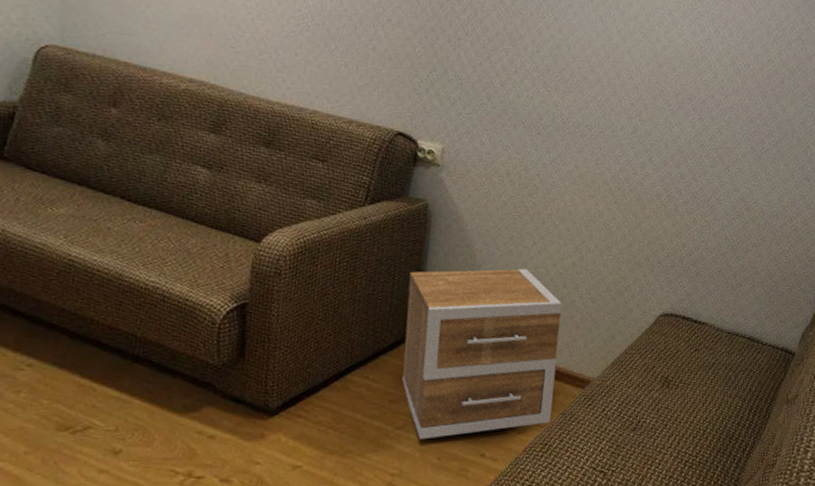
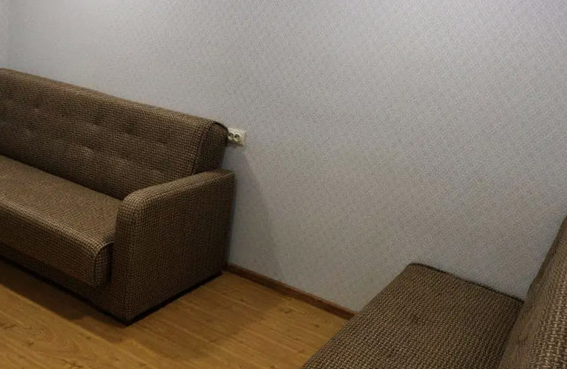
nightstand: present [402,269,563,439] -> none [215,223,333,351]

